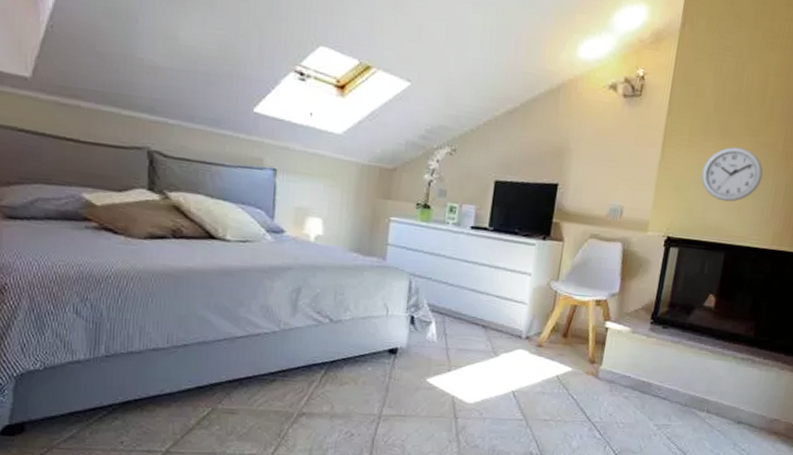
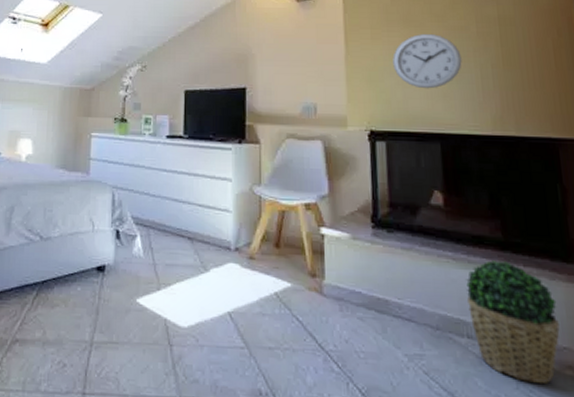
potted plant: none [712,353,780,445] -> present [466,260,560,385]

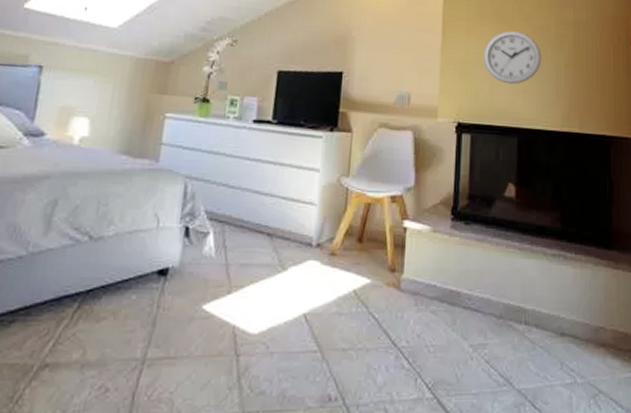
potted plant: present [466,260,560,385] -> none [527,249,598,363]

